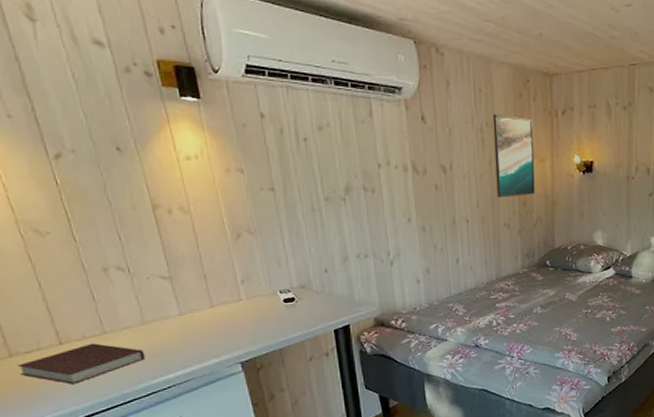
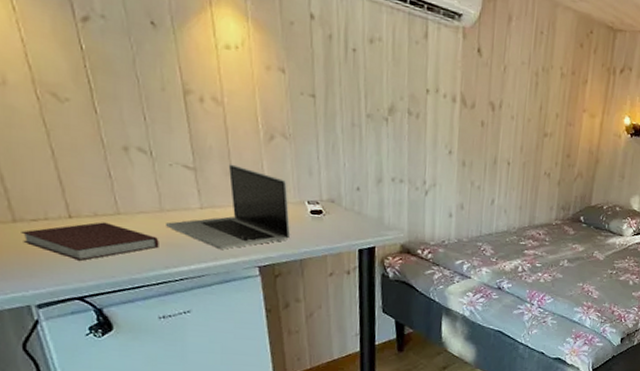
laptop: none [149,267,268,352] -> present [166,164,291,250]
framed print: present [493,114,535,198] -> none [542,60,590,149]

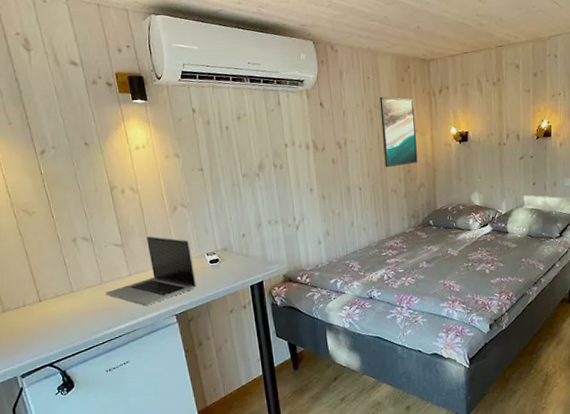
notebook: present [21,222,159,261] -> none [8,300,102,334]
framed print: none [542,60,590,149] -> present [379,97,418,168]

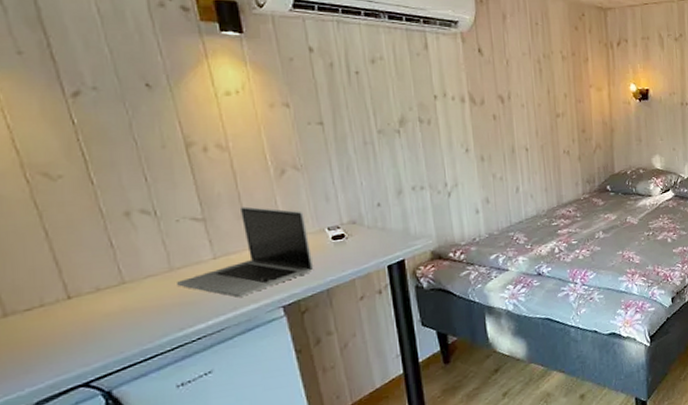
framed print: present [379,97,418,168] -> none [550,46,594,126]

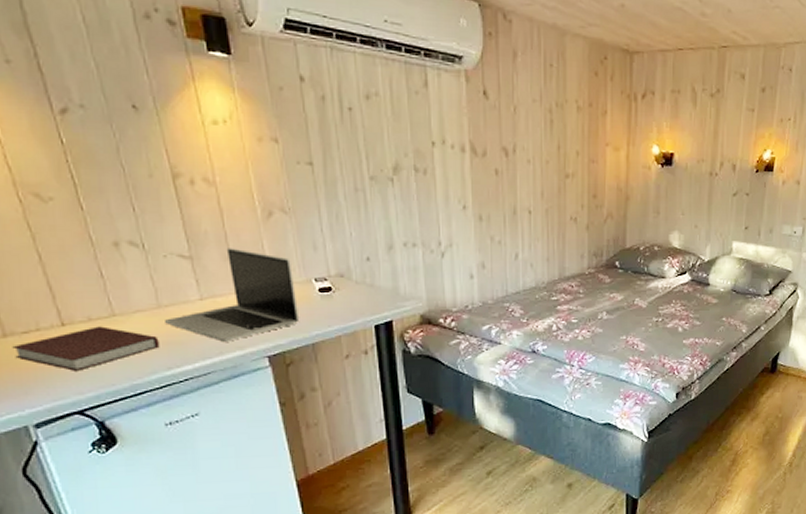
notebook: none [13,295,171,344] -> present [12,326,160,371]

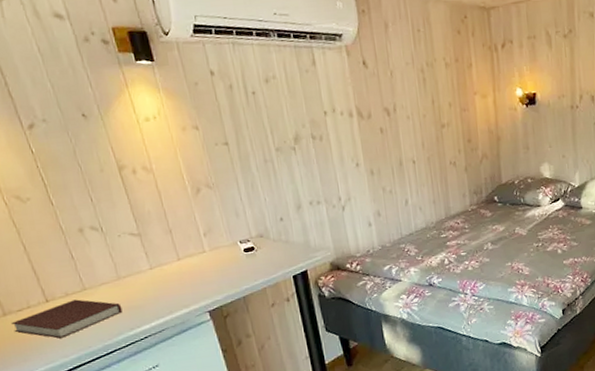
laptop: present [165,248,300,342] -> none [124,222,231,303]

